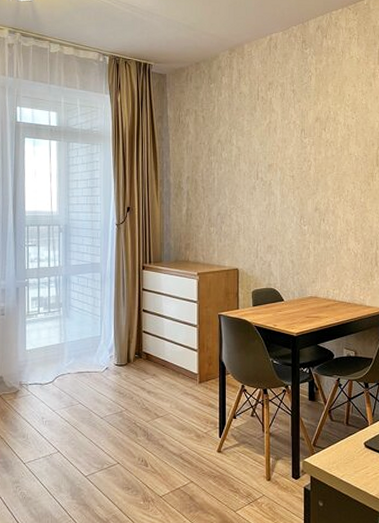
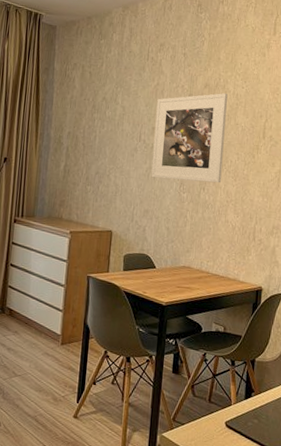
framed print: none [271,125,340,214] -> present [151,93,228,183]

